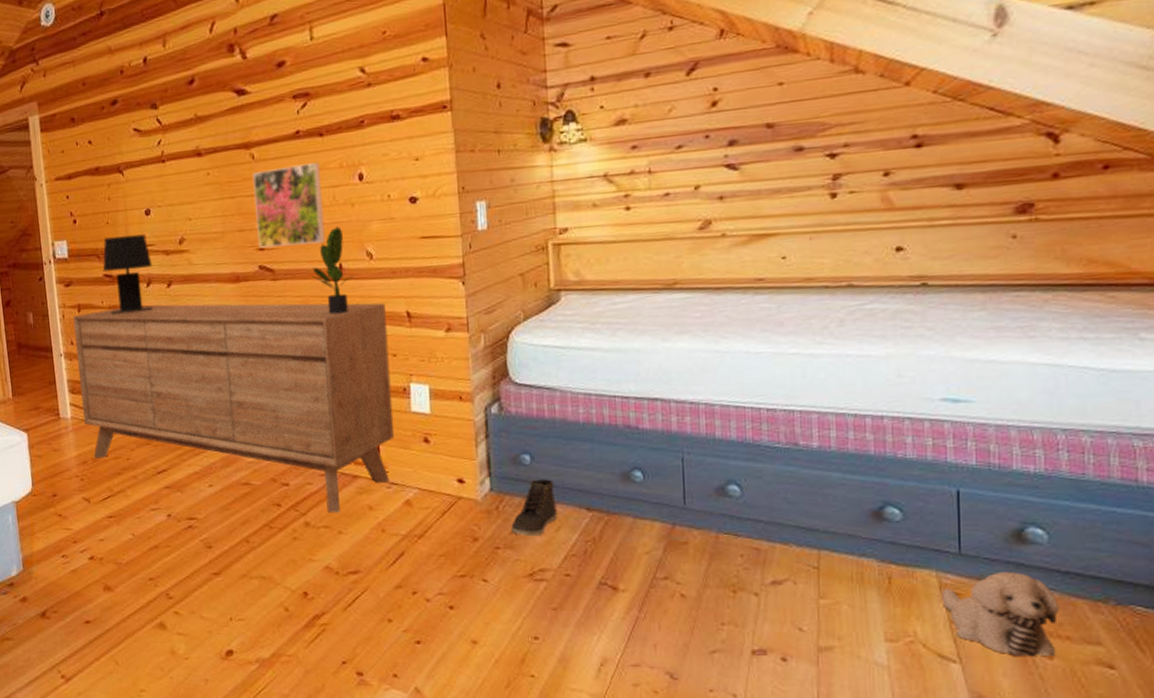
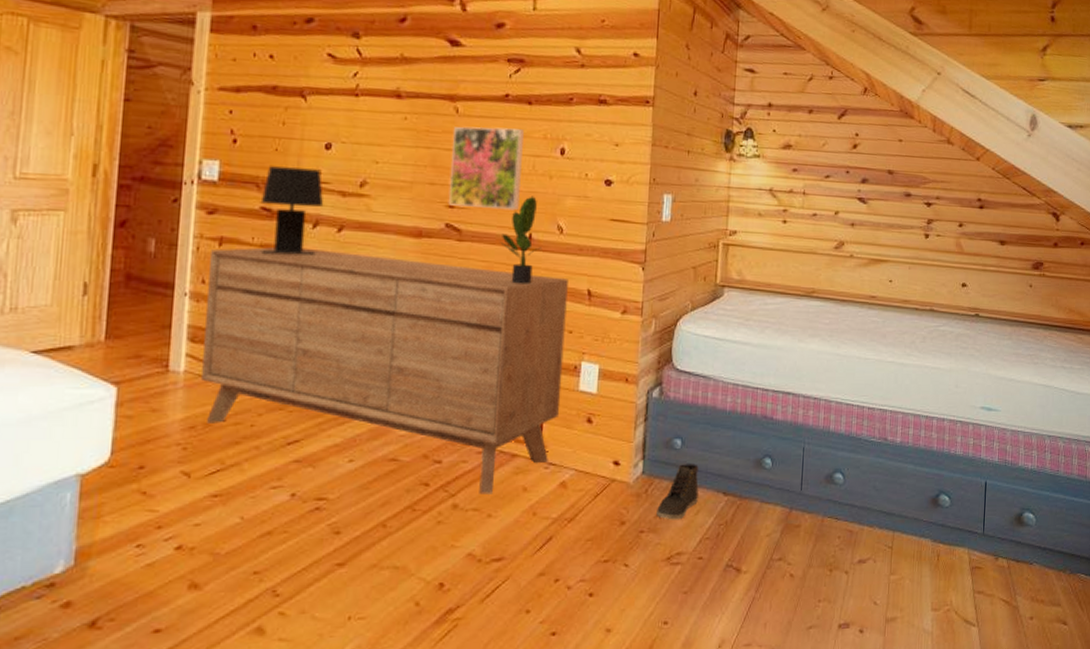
plush toy: present [941,571,1060,657] -> none [970,548,1039,618]

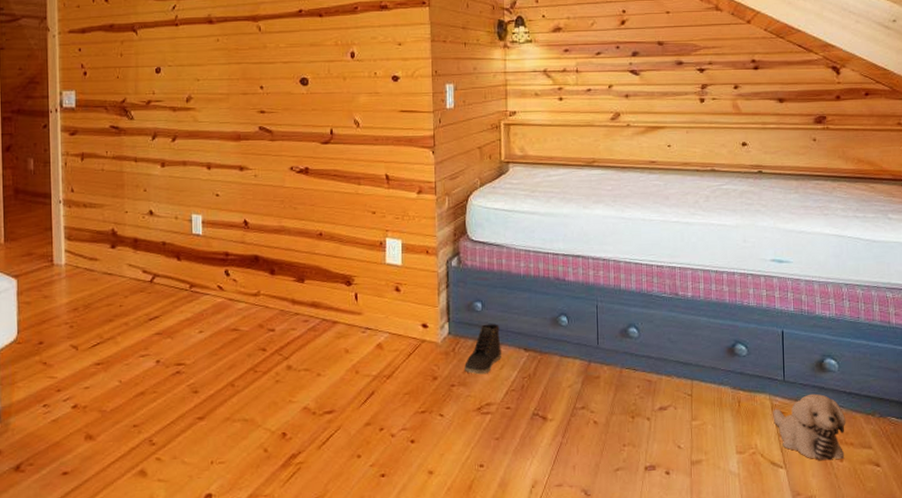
sideboard: present [201,247,568,495] -> none [75,156,371,357]
table lamp: present [261,166,324,256] -> none [110,90,159,165]
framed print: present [448,126,524,211] -> none [259,39,320,112]
potted plant: present [500,196,541,285] -> none [306,96,342,174]
plush toy: none [970,548,1039,618] -> present [773,393,846,461]

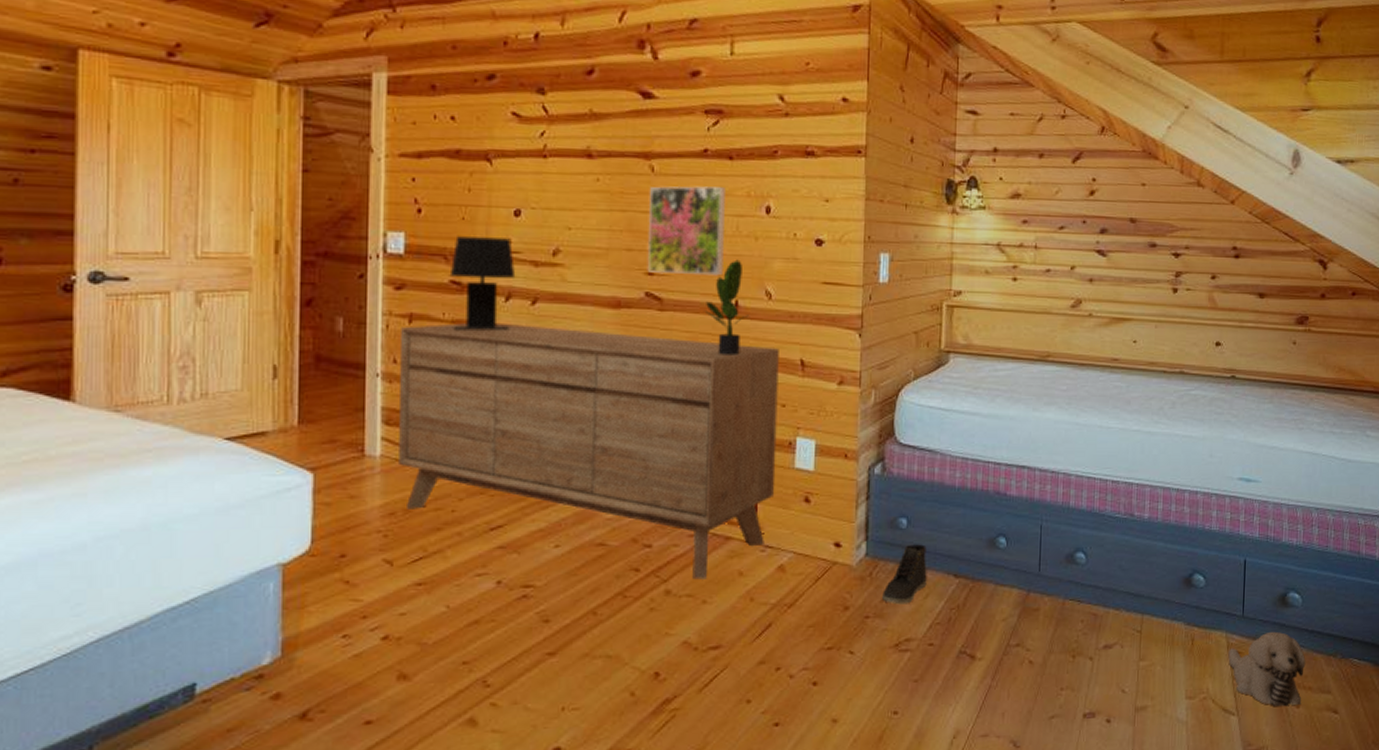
sideboard: none [75,156,371,357] -> present [399,322,779,580]
table lamp: none [110,90,159,165] -> present [451,236,516,332]
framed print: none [259,39,320,112] -> present [647,186,725,276]
potted plant: none [306,96,342,174] -> present [704,259,749,355]

